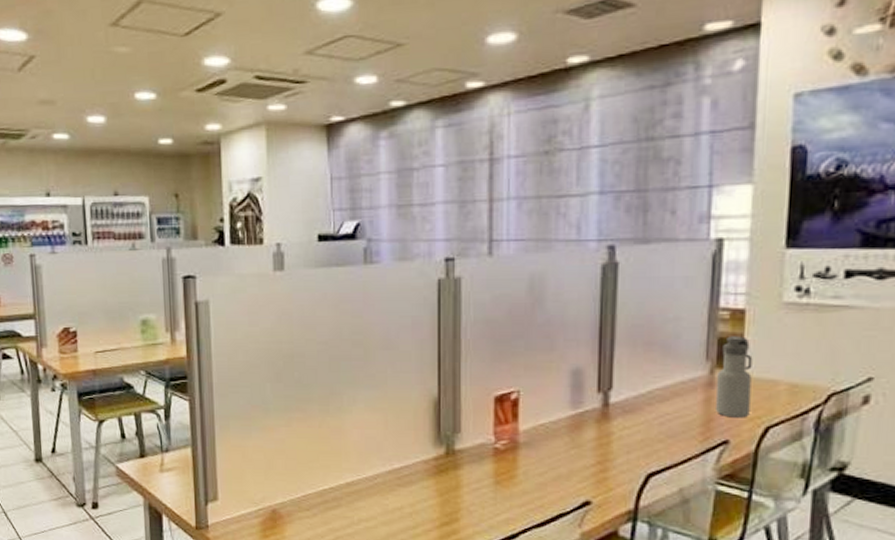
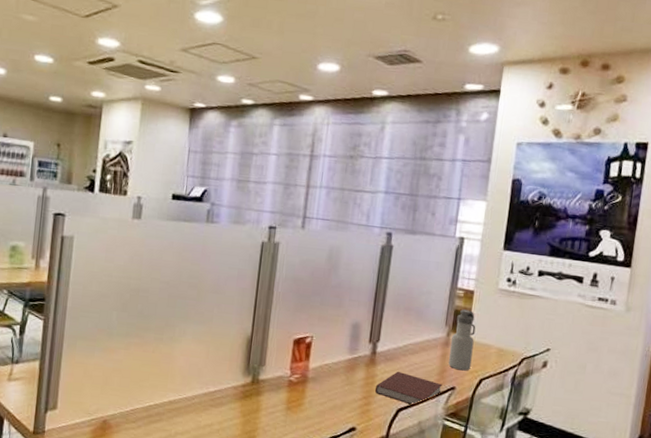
notebook: none [612,426,709,468] -> present [375,372,443,405]

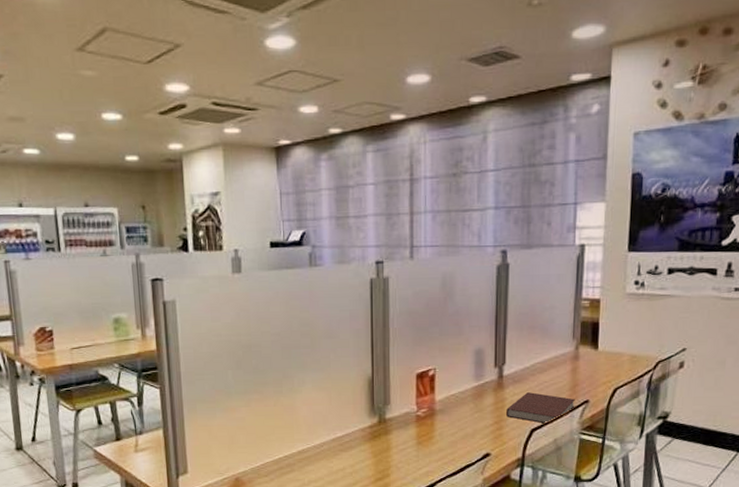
water bottle: present [448,309,476,371] -> none [580,320,605,383]

